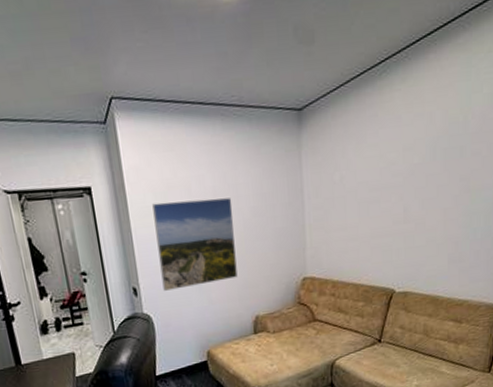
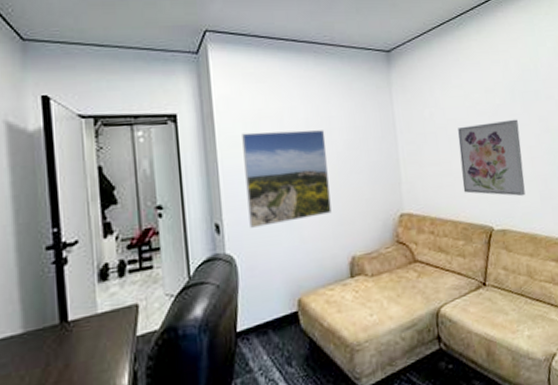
wall art: none [368,179,435,260] -> present [458,119,525,197]

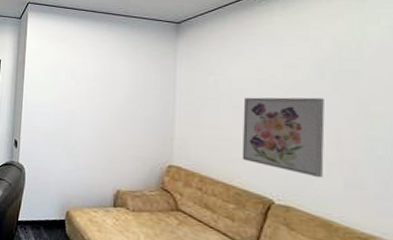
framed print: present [242,130,332,228] -> none [39,78,109,151]

